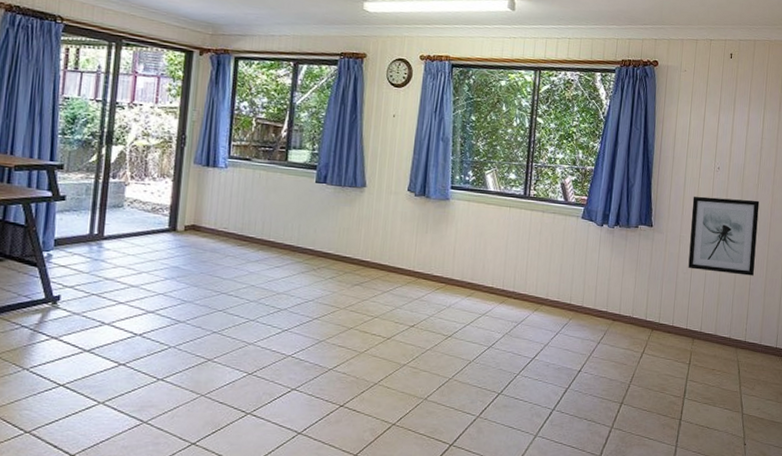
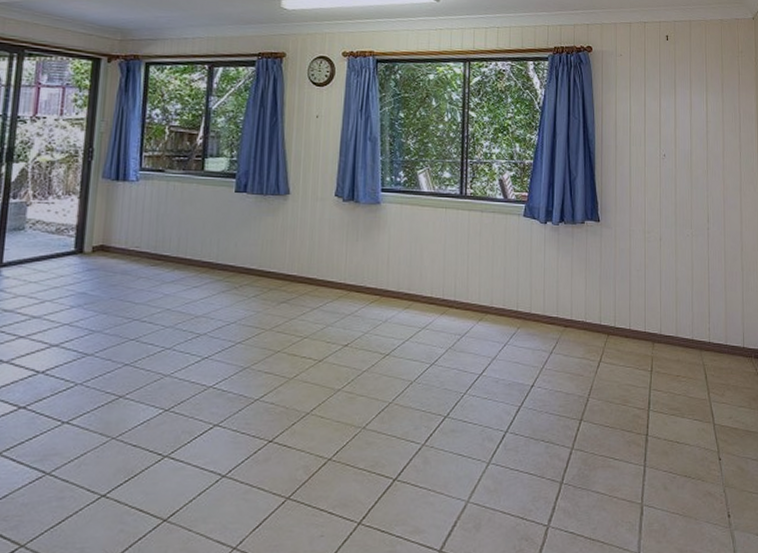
wall art: present [688,196,760,276] -> none [640,186,712,270]

